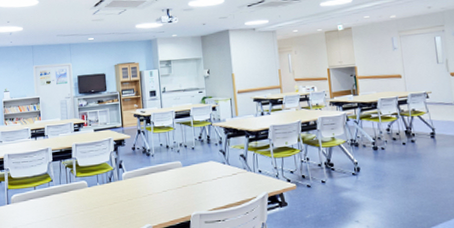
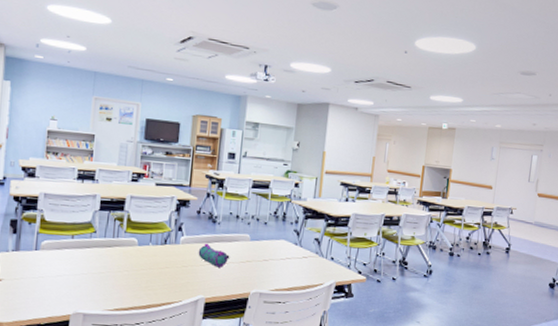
pencil case: none [139,175,167,196] -> present [198,243,230,268]

